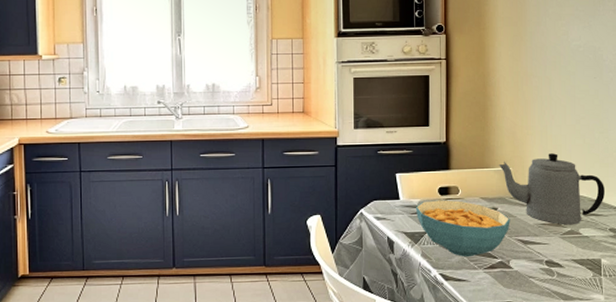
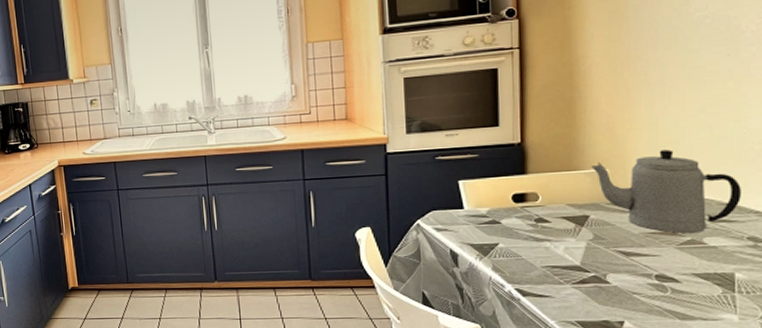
cereal bowl: present [415,200,510,257] -> none [483,207,607,271]

